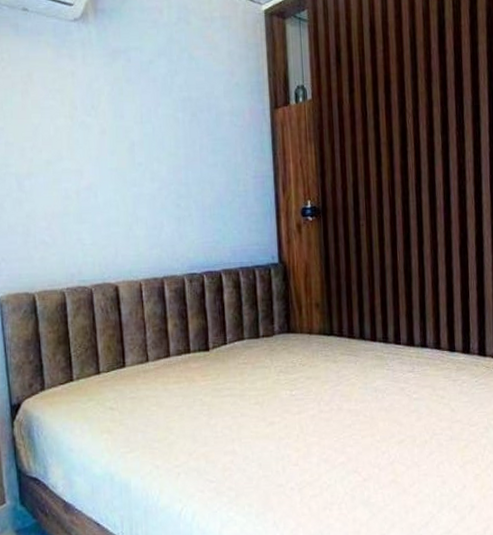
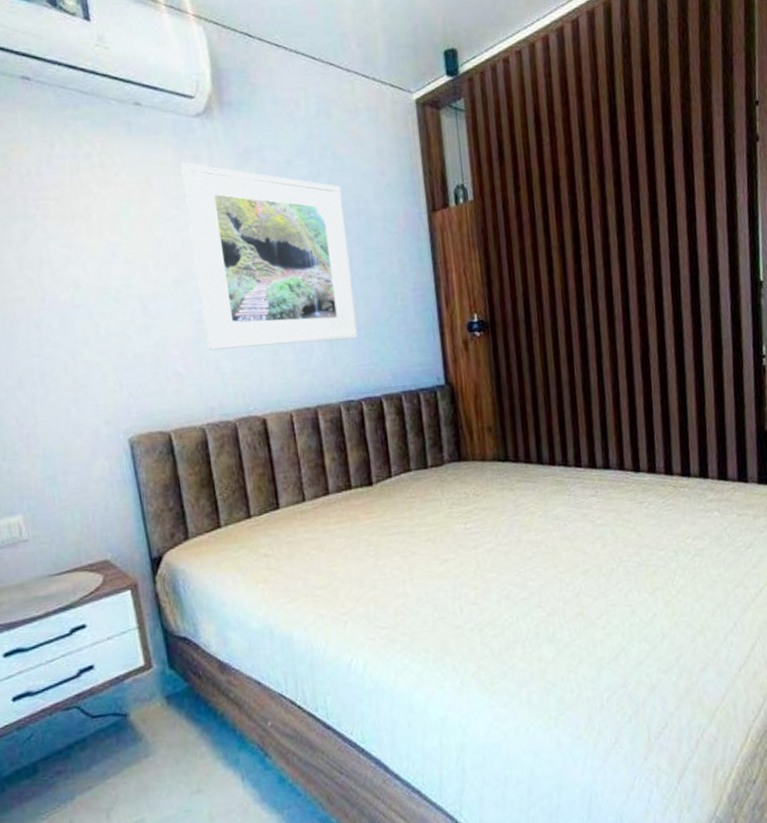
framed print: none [58,60,204,223] -> present [181,163,359,350]

